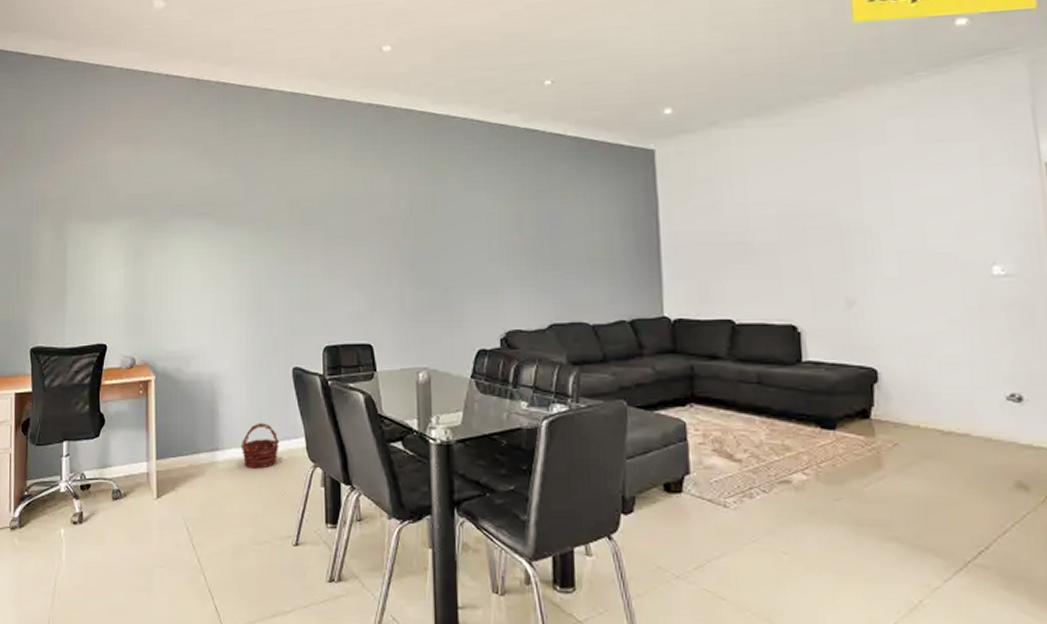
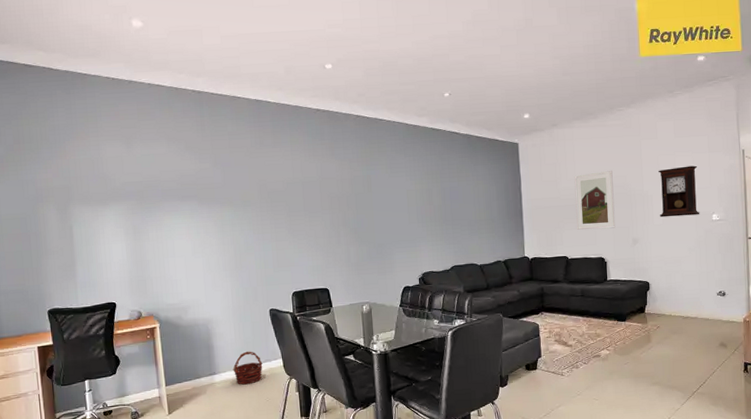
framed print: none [744,191,816,281] -> present [574,170,616,230]
pendulum clock: none [890,186,969,267] -> present [658,165,700,218]

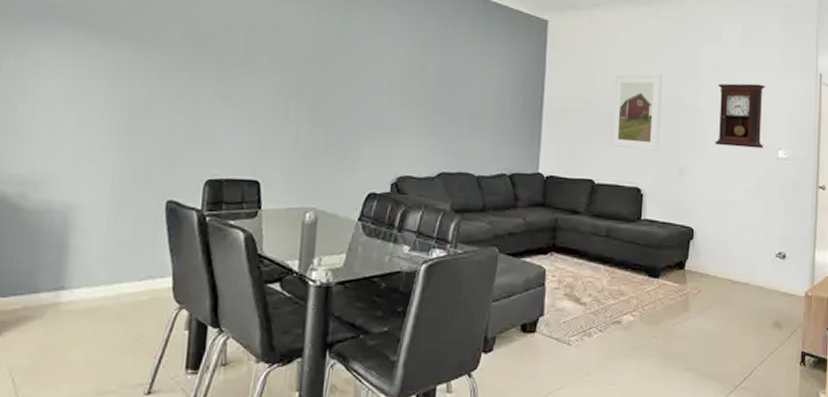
basket: present [232,351,263,385] -> none [92,259,142,311]

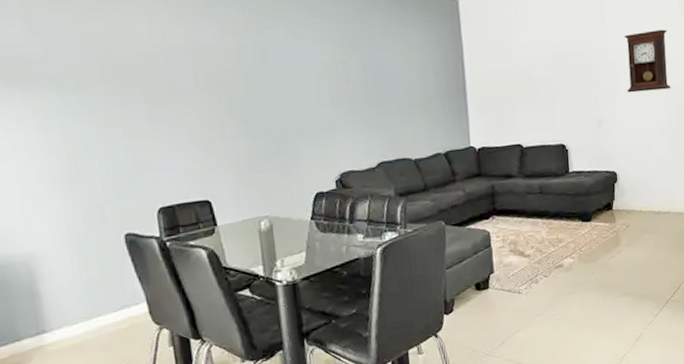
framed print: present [610,74,662,151] -> none [527,35,578,111]

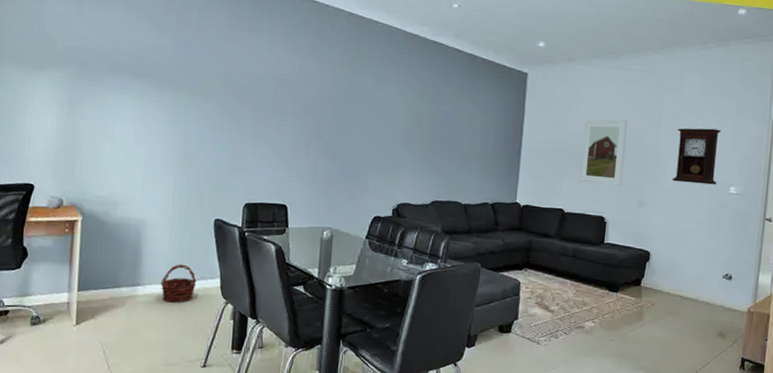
basket: none [72,295,119,344] -> present [160,264,197,303]
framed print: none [527,35,578,111] -> present [579,119,628,186]

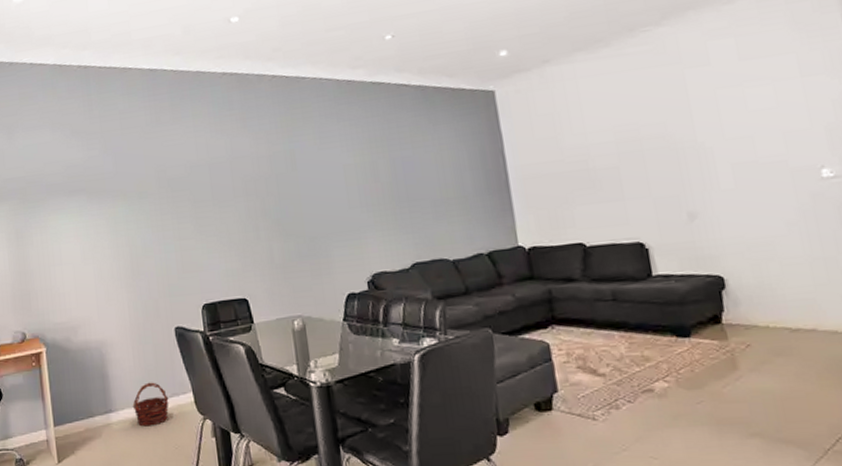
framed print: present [579,119,628,186] -> none [583,116,657,204]
pendulum clock: present [672,128,722,185] -> none [718,98,799,179]

